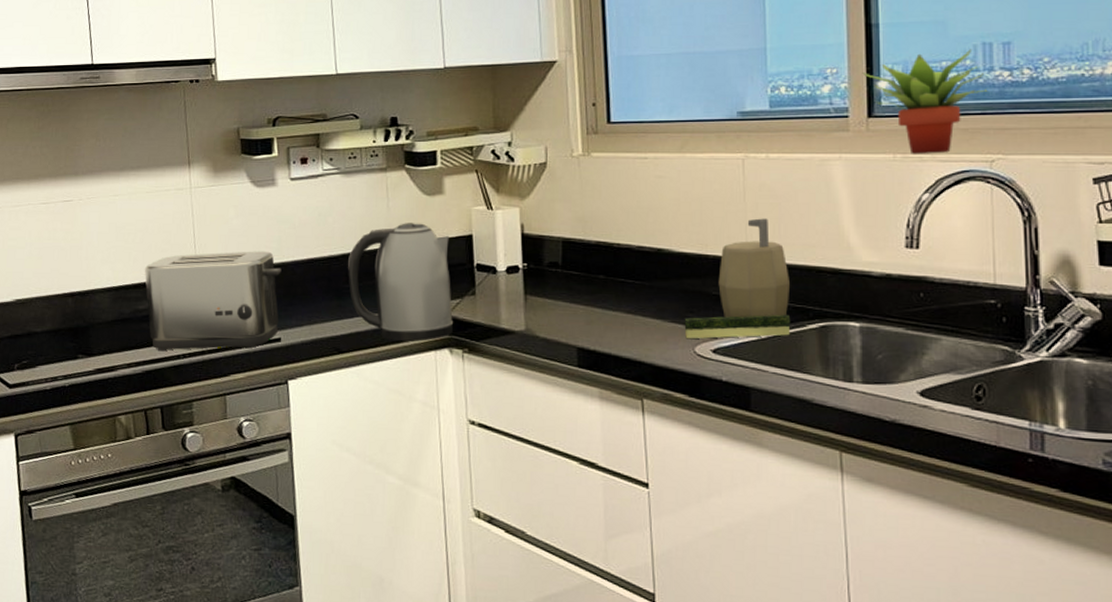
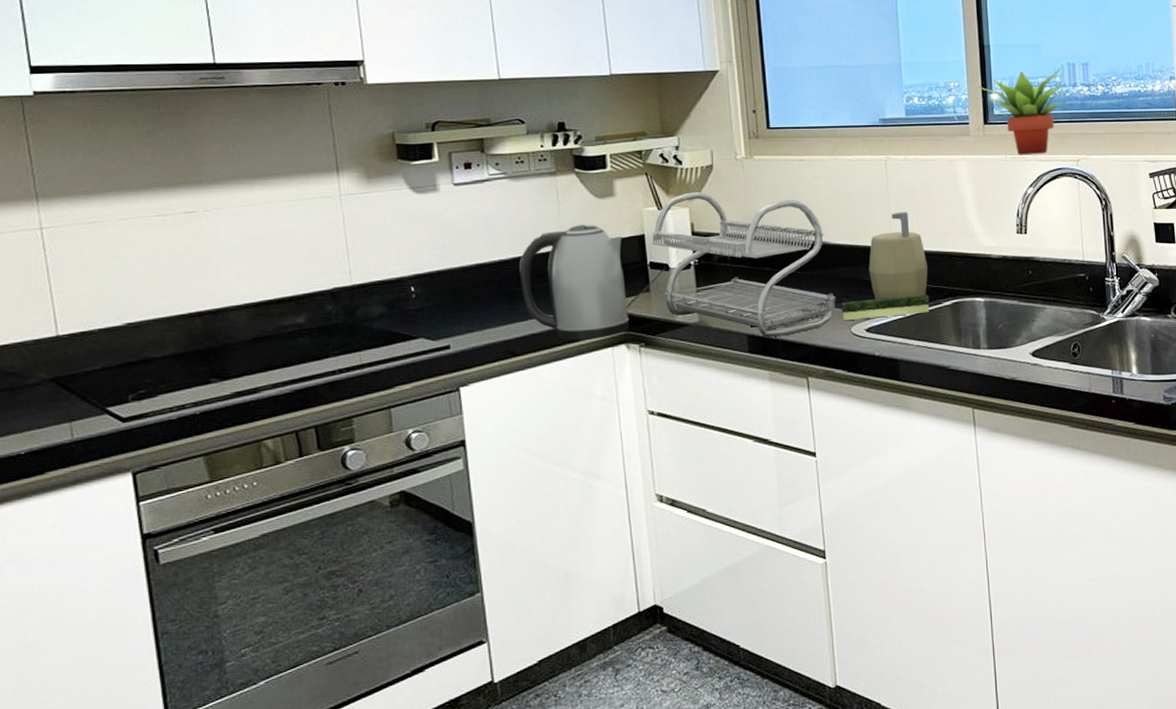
toaster: present [144,251,282,350] -> none [288,258,448,367]
dish rack: none [478,190,679,352] -> present [651,191,836,338]

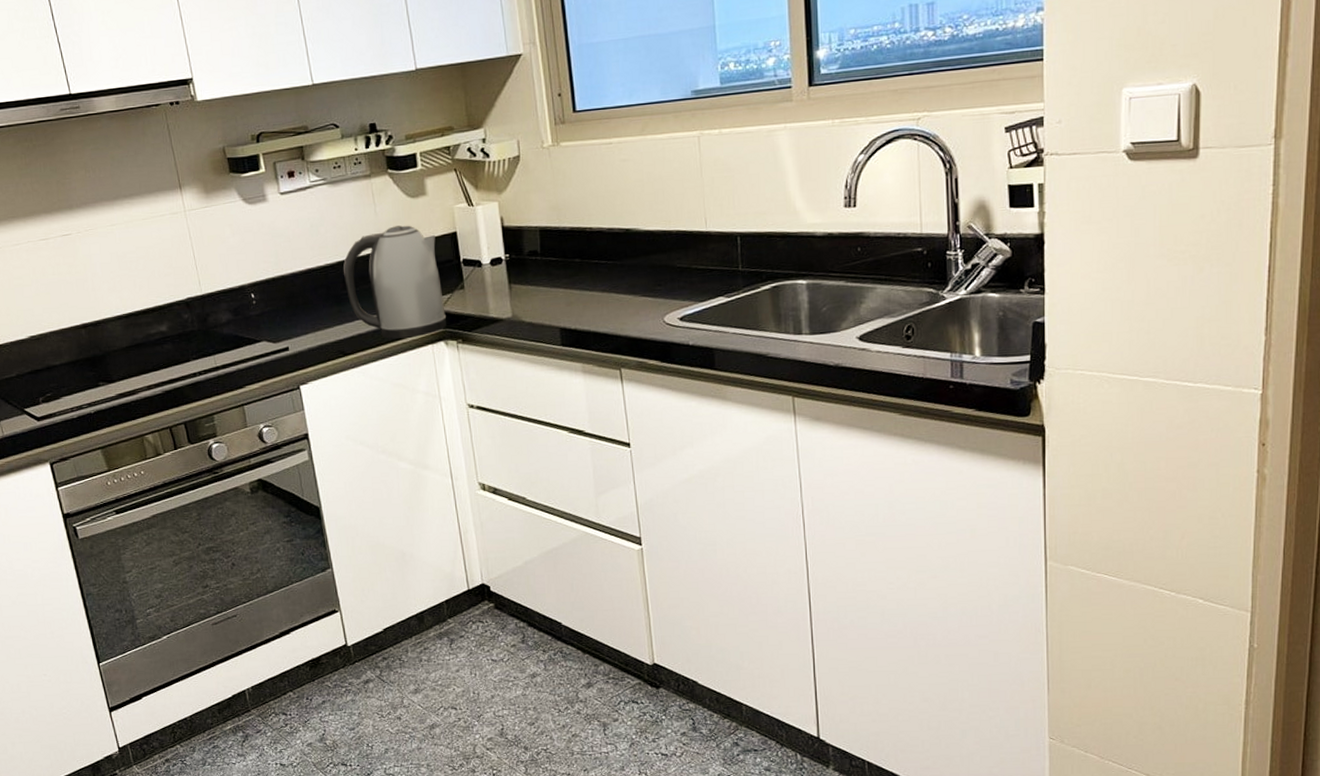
dish rack: present [651,191,836,338] -> none [463,184,648,330]
sponge: present [841,294,930,321] -> none [653,279,747,311]
soap dispenser: present [869,212,928,300] -> none [681,191,745,287]
succulent plant: present [978,68,1073,156] -> none [803,12,914,119]

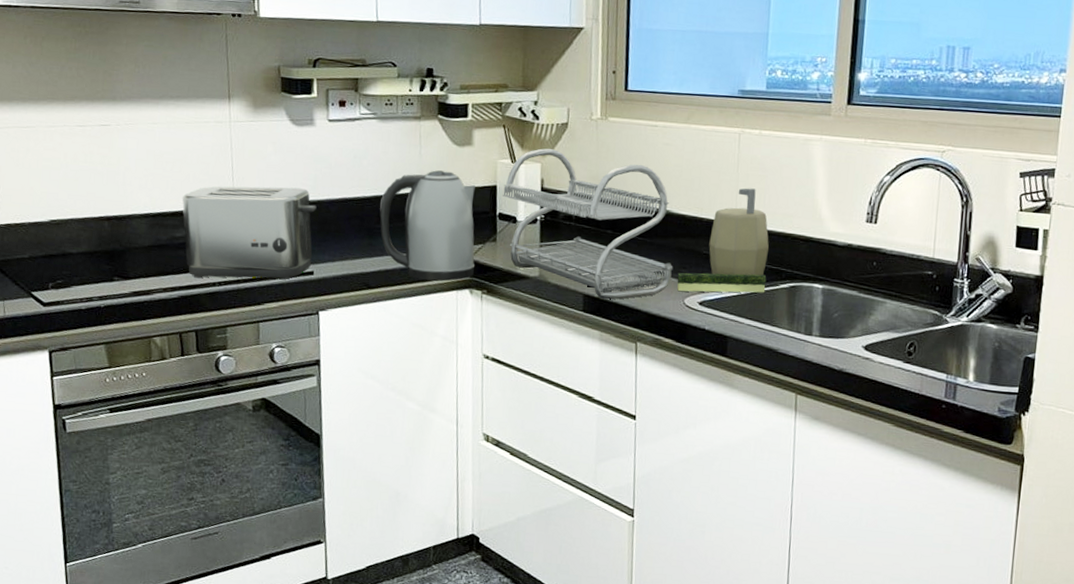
toaster: none [150,266,285,370] -> present [182,186,317,279]
dish rack: none [463,184,648,330] -> present [502,148,673,300]
sponge: none [653,279,747,311] -> present [677,272,767,293]
soap dispenser: none [681,191,745,287] -> present [709,188,769,276]

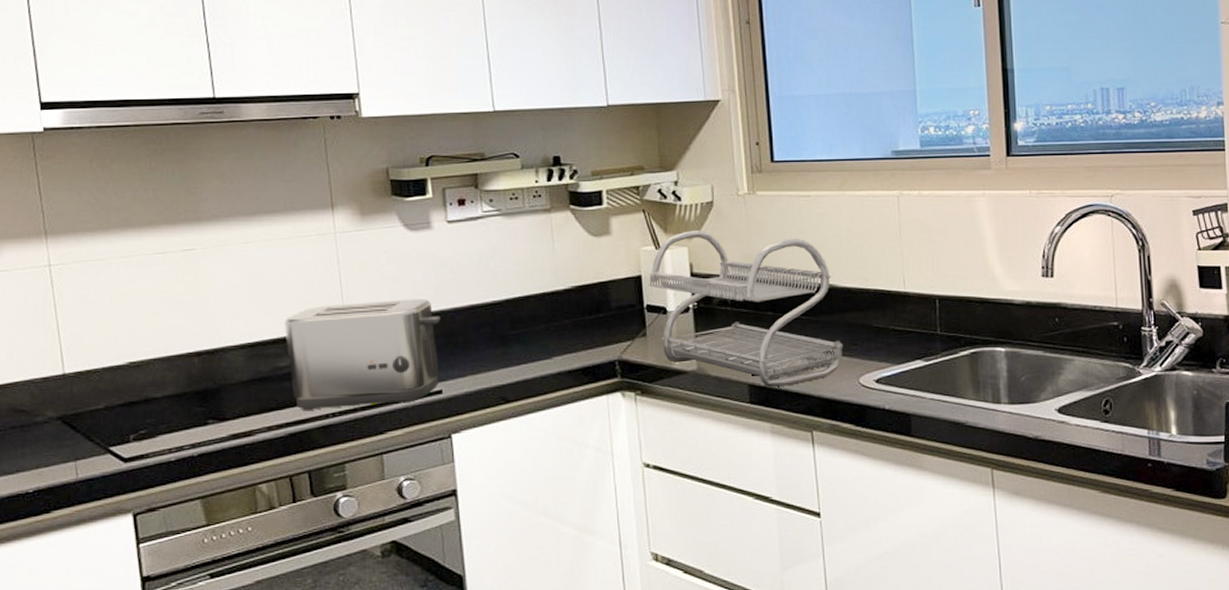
kettle: present [379,170,475,282] -> none [513,265,625,388]
sponge: present [677,272,767,293] -> none [849,343,945,371]
soap dispenser: present [709,188,769,276] -> none [879,252,943,349]

